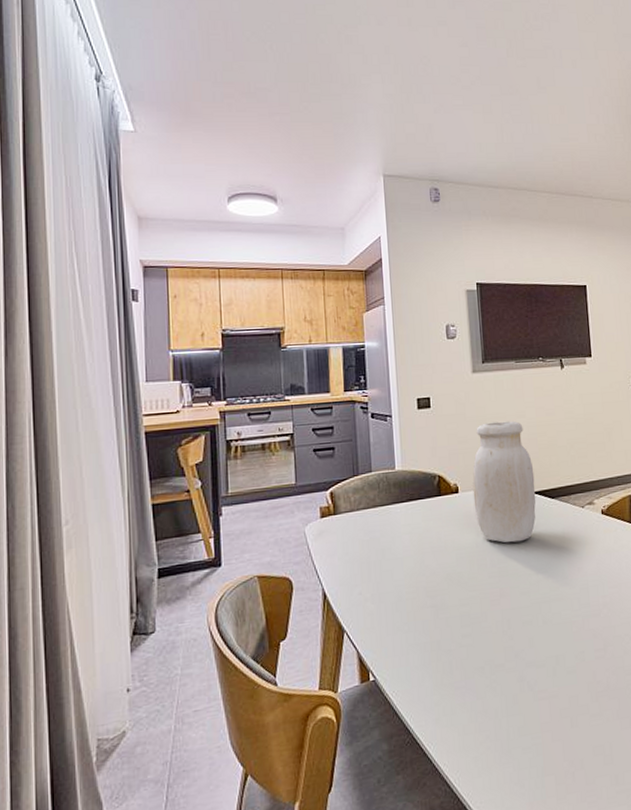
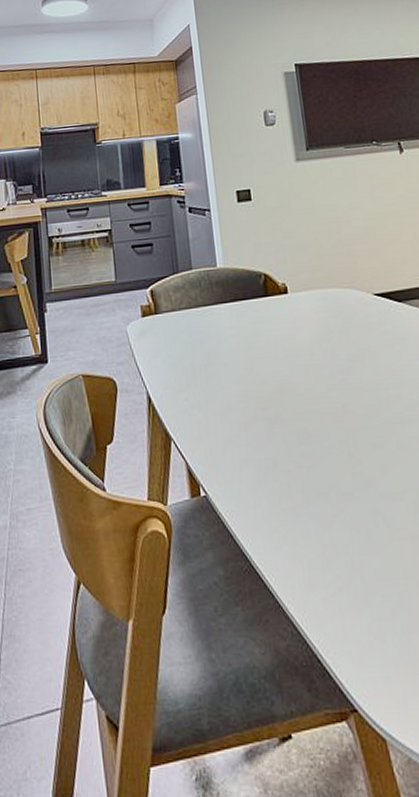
jar: present [472,420,536,543] -> none [302,213,380,352]

